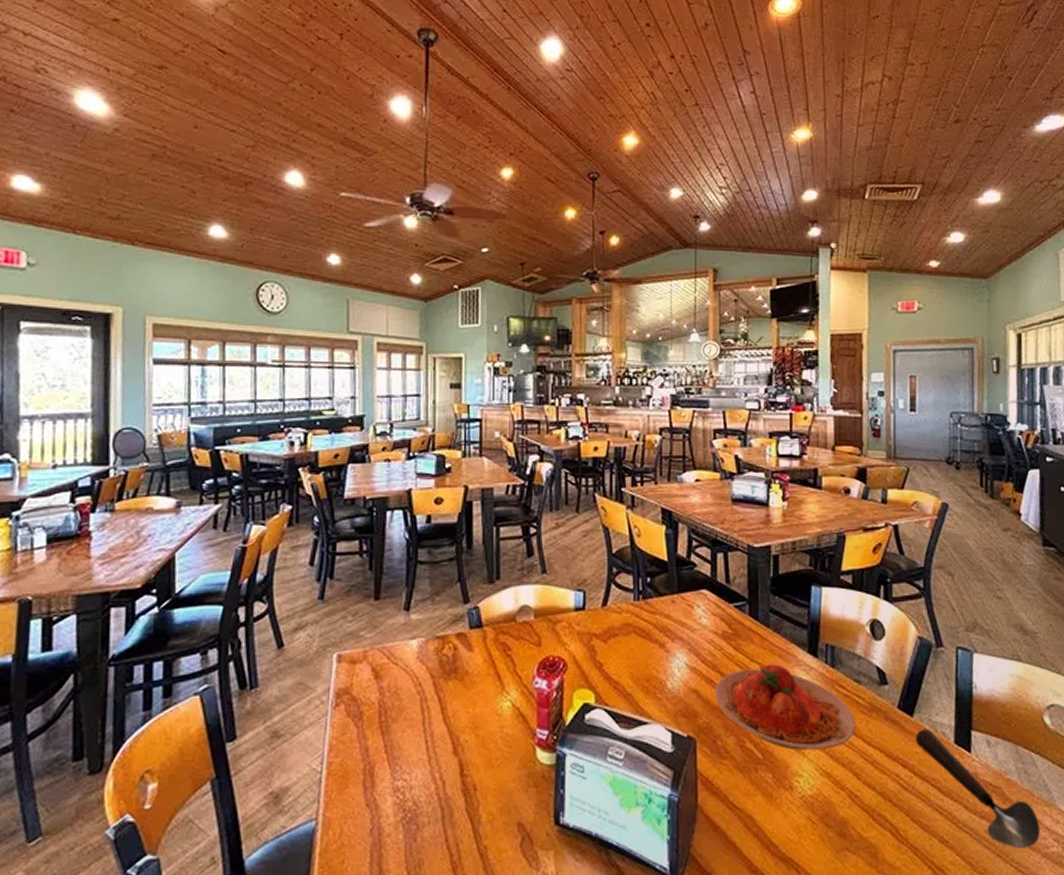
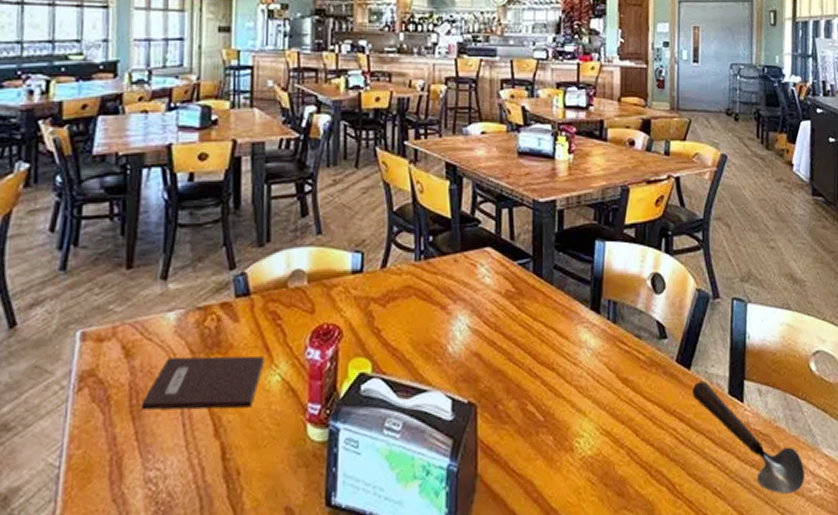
notebook: none [389,680,496,730] -> present [141,355,264,410]
plate: present [715,664,857,750] -> none [497,322,637,410]

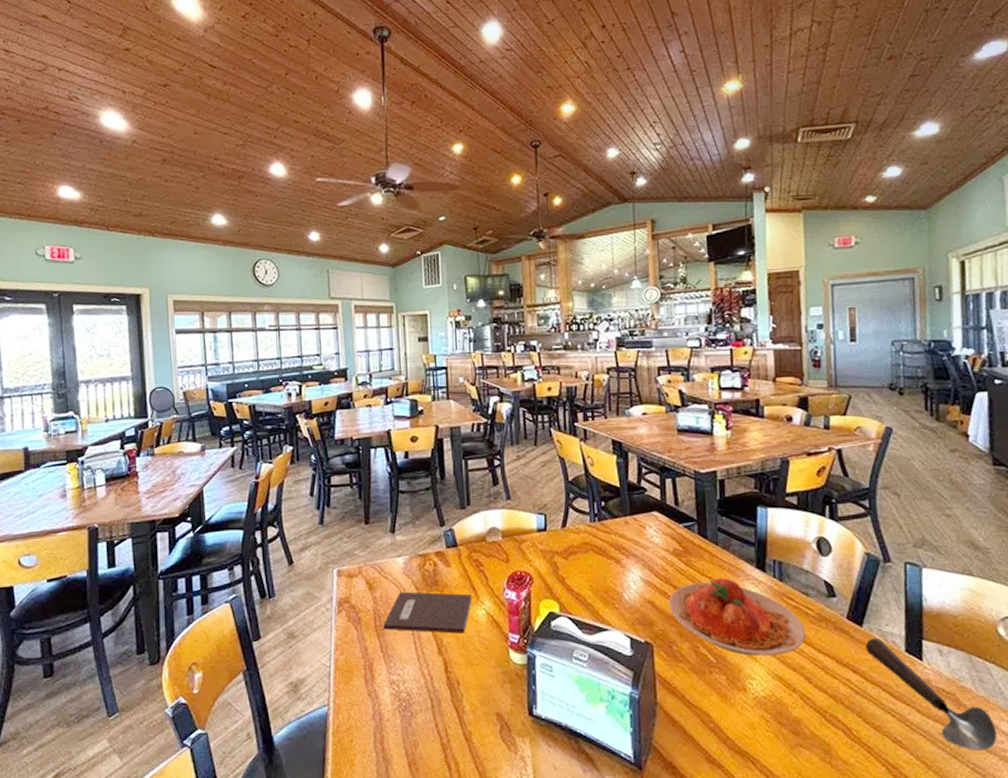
plate: none [497,322,637,410] -> present [669,578,806,656]

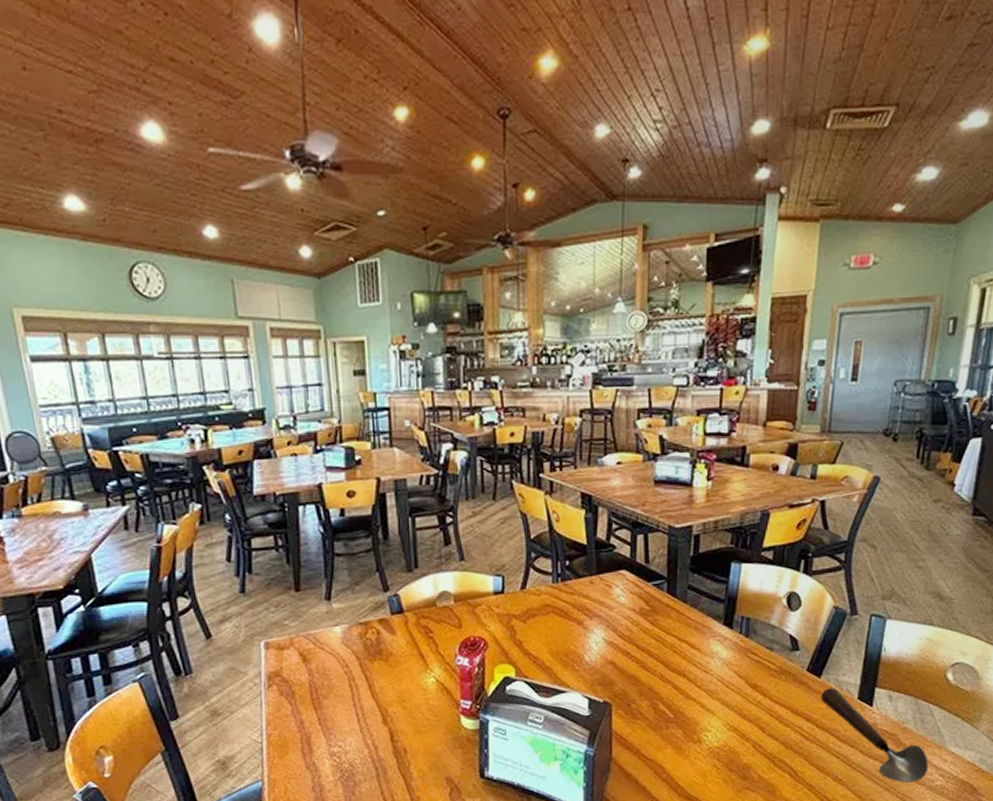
notebook: present [383,591,472,634] -> none [320,662,420,703]
plate: present [669,578,806,656] -> none [631,636,766,710]

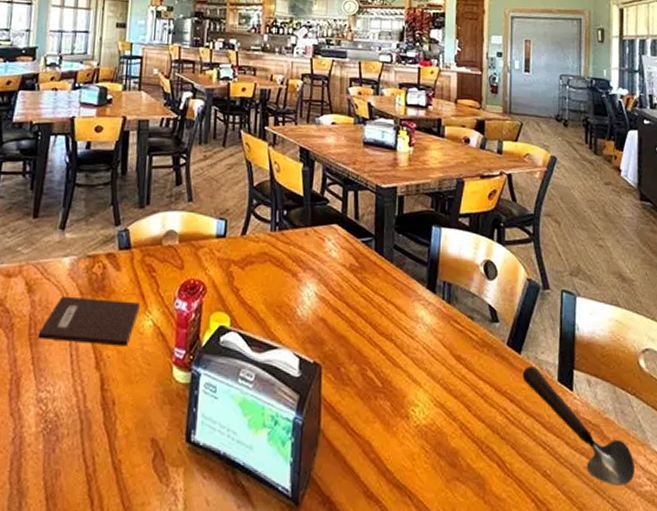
notebook: none [320,662,420,703] -> present [37,296,140,346]

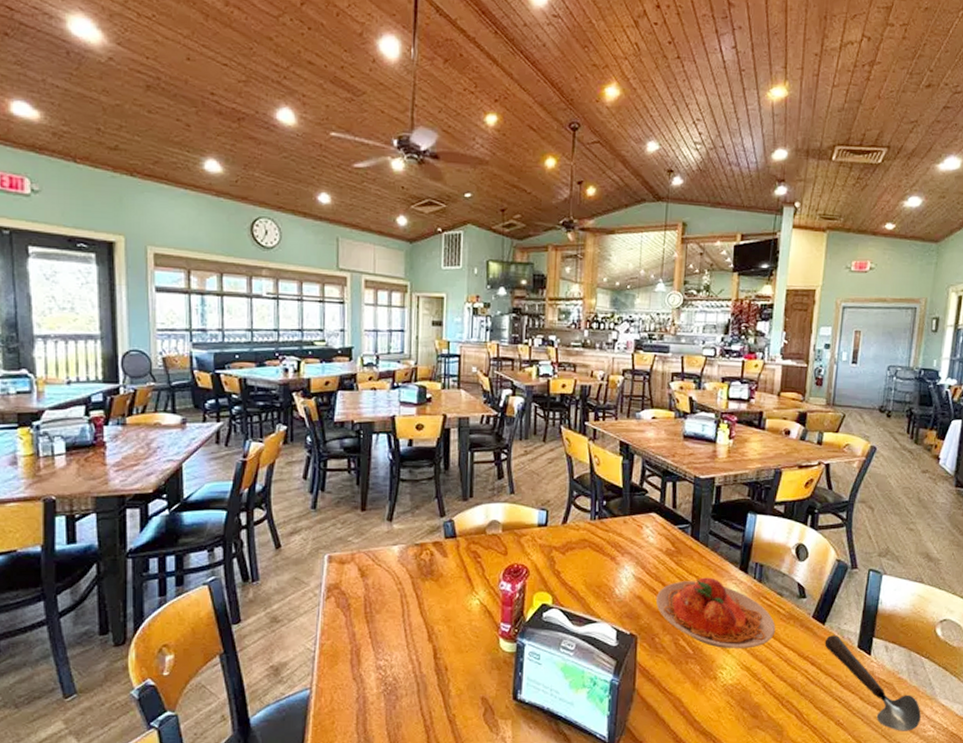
notebook: present [37,296,140,346] -> none [373,579,467,622]
plate: none [341,297,469,381] -> present [656,577,776,648]

